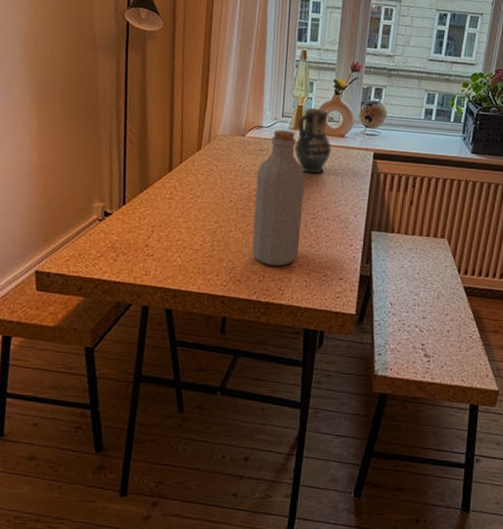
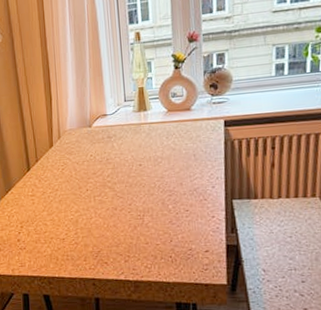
bottle: present [252,130,305,267] -> none [108,114,160,246]
vase: present [295,107,331,174] -> none [141,86,179,152]

